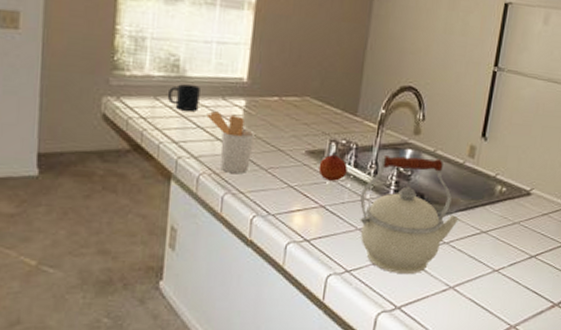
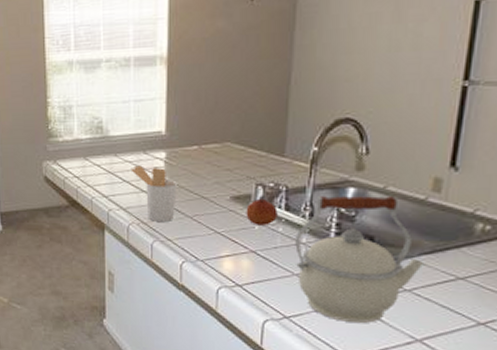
mug: present [167,84,200,111] -> none [94,143,123,167]

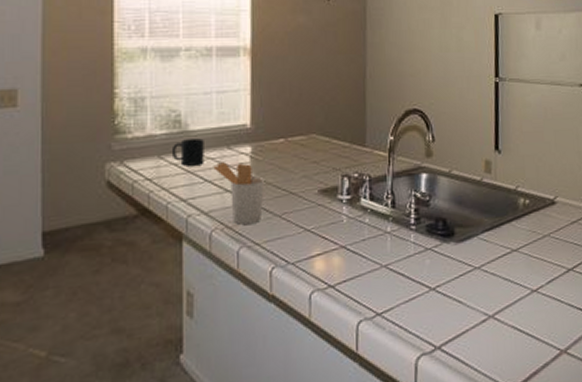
mug: none [94,143,123,167] -> present [171,138,204,166]
fruit: present [246,198,278,225] -> none [334,189,363,219]
kettle: present [295,196,423,324] -> none [381,179,486,310]

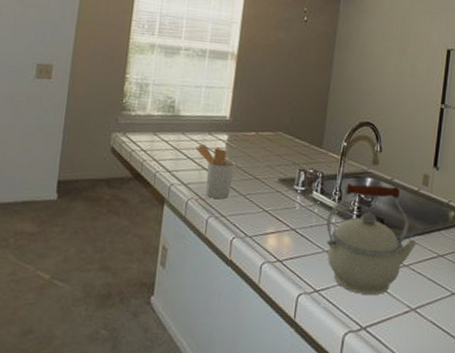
mug: present [171,138,204,166] -> none [164,122,191,145]
kettle: none [381,179,486,310] -> present [326,183,417,296]

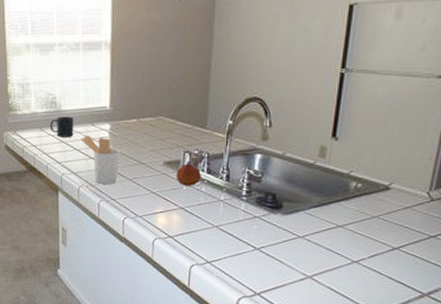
mug: none [164,122,191,145] -> present [49,116,74,137]
fruit: none [289,182,315,206] -> present [176,163,201,186]
kettle: present [326,183,417,296] -> none [215,161,313,265]

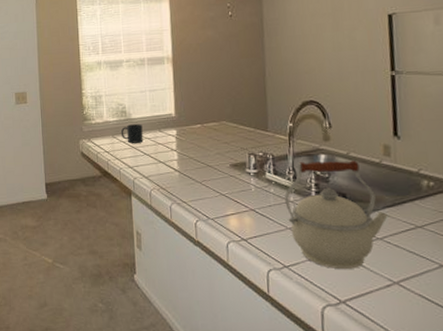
utensil holder: present [80,136,119,184] -> none [150,141,187,187]
fruit: present [176,163,201,186] -> none [243,165,269,188]
kettle: none [215,161,313,265] -> present [284,160,388,270]

